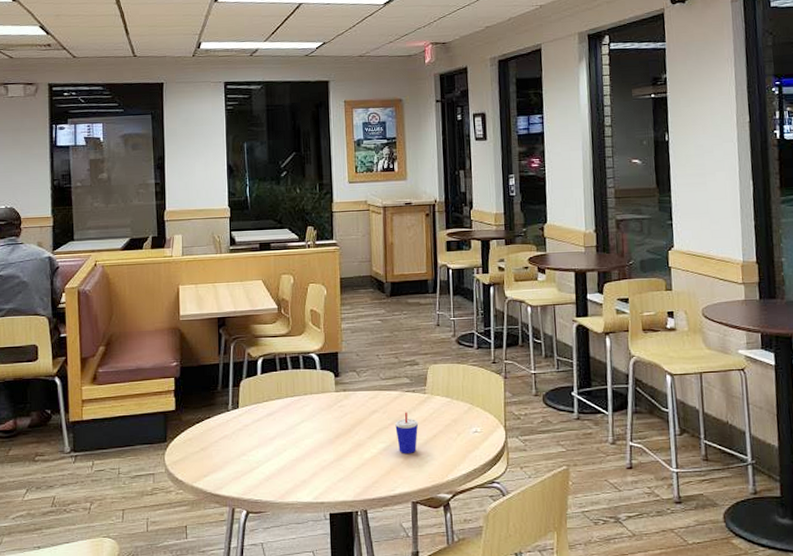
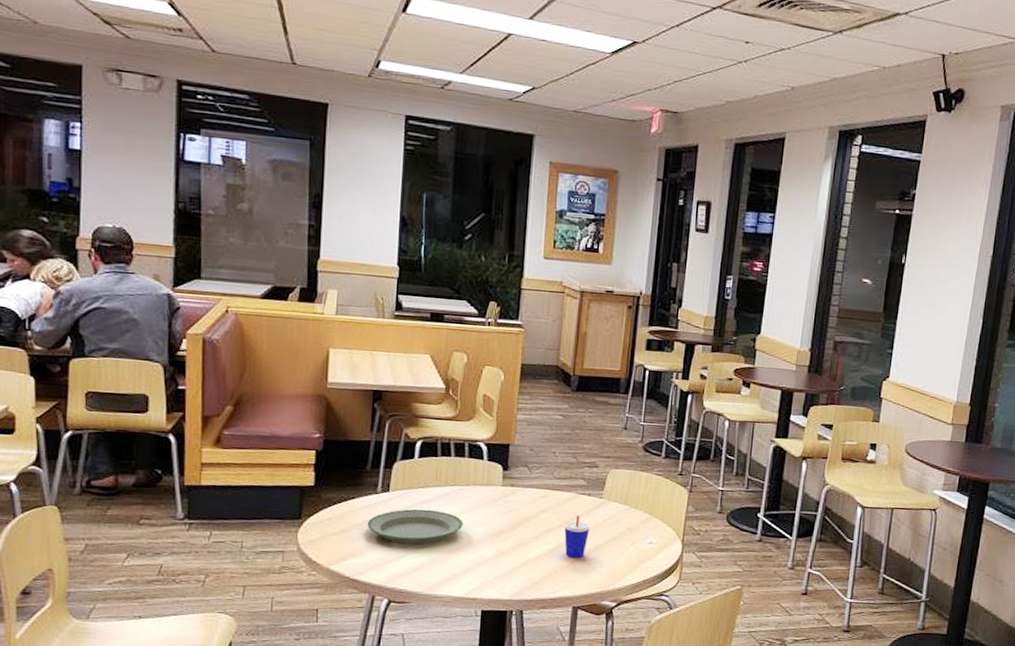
plate: none [222,421,305,456] -> present [367,509,463,545]

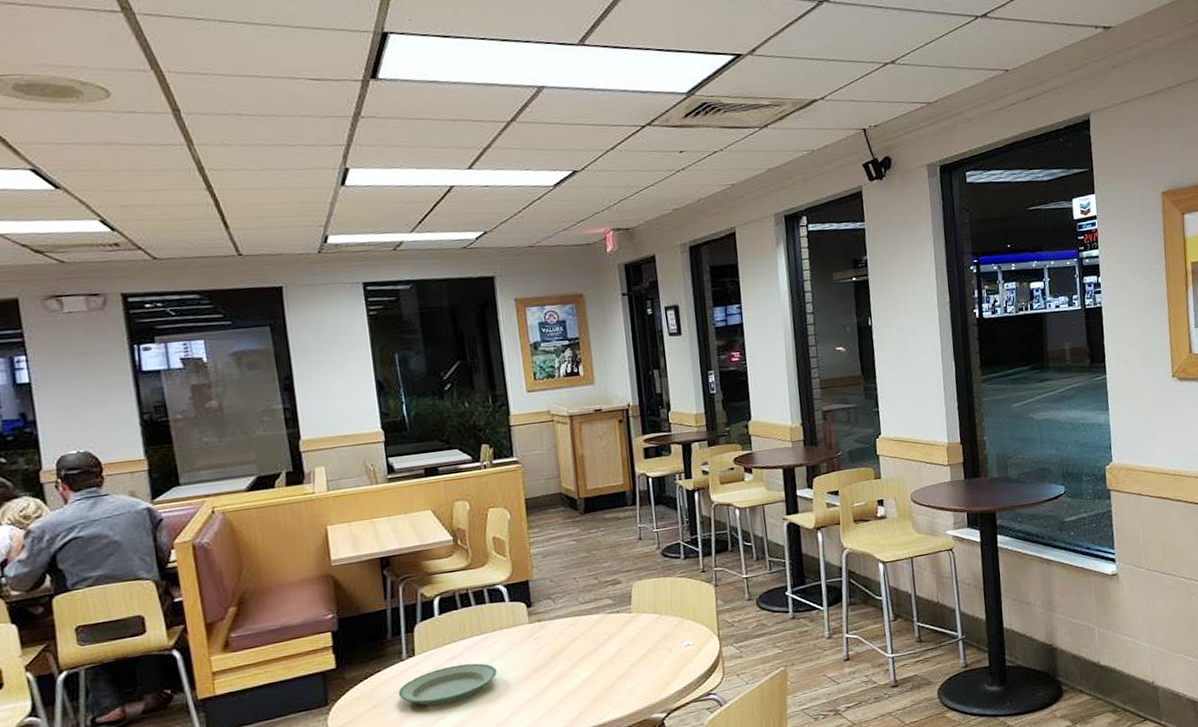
beverage cup: present [564,515,591,558] -> none [599,634,626,679]

